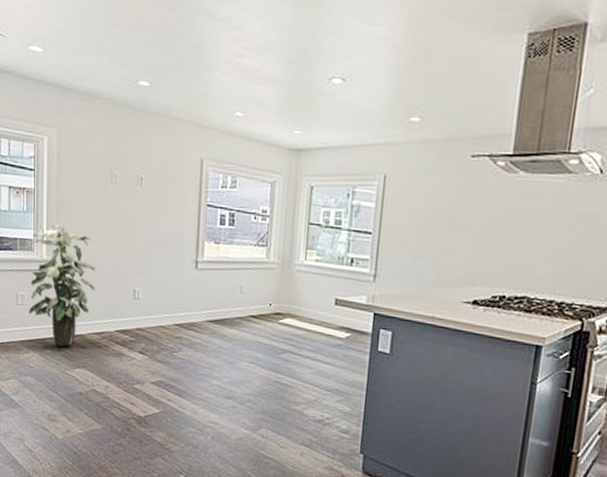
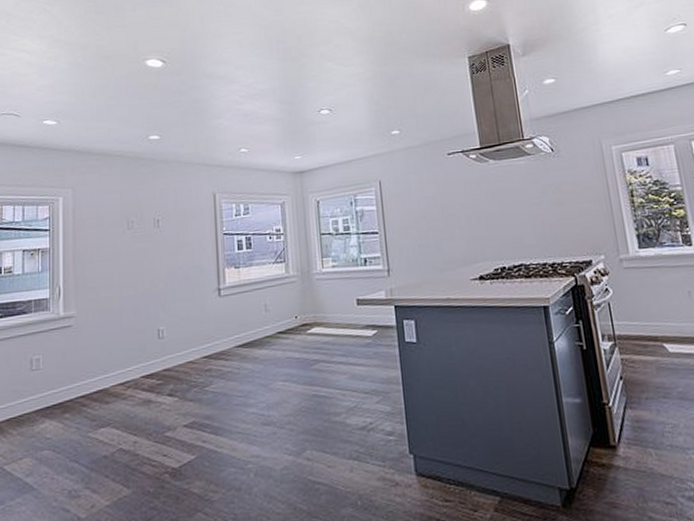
indoor plant: present [29,224,96,347] -> none [45,278,117,409]

